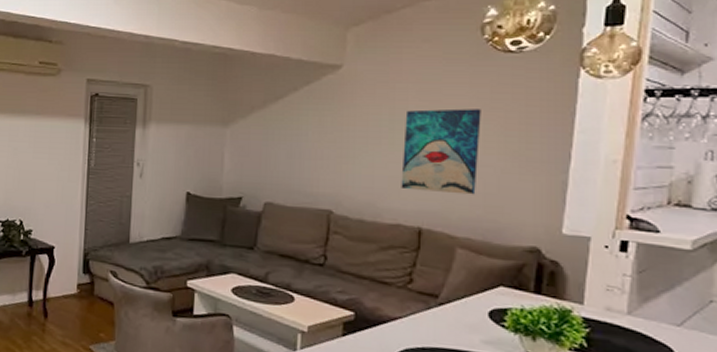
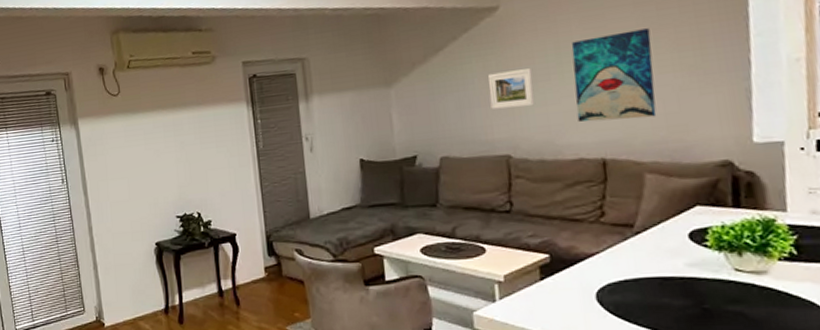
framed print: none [320,129,364,167] -> present [488,68,536,109]

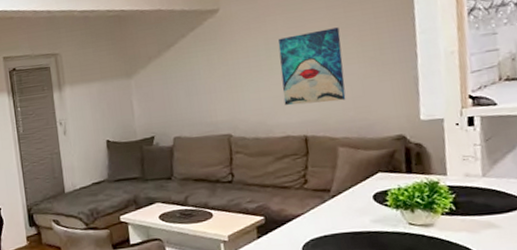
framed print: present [488,68,536,109] -> none [211,61,250,96]

